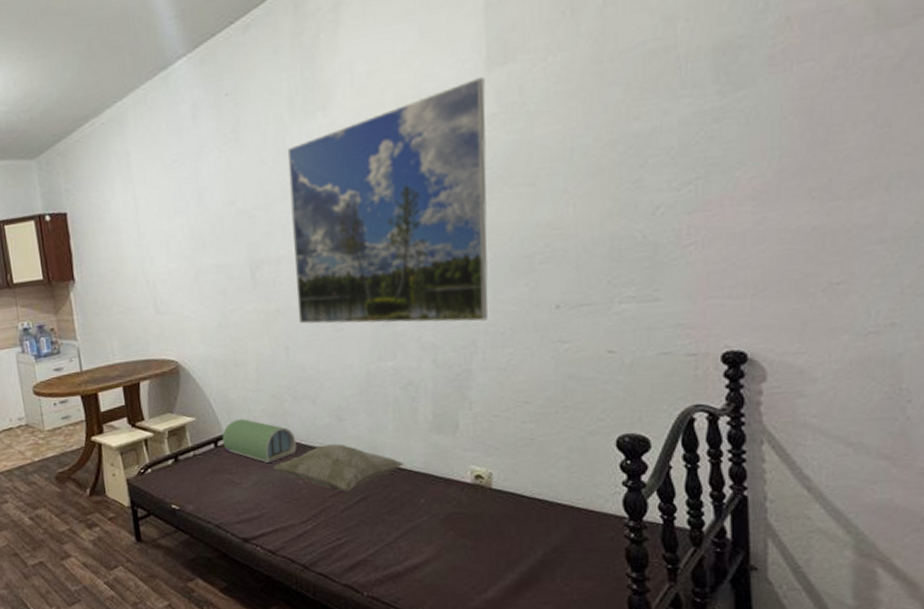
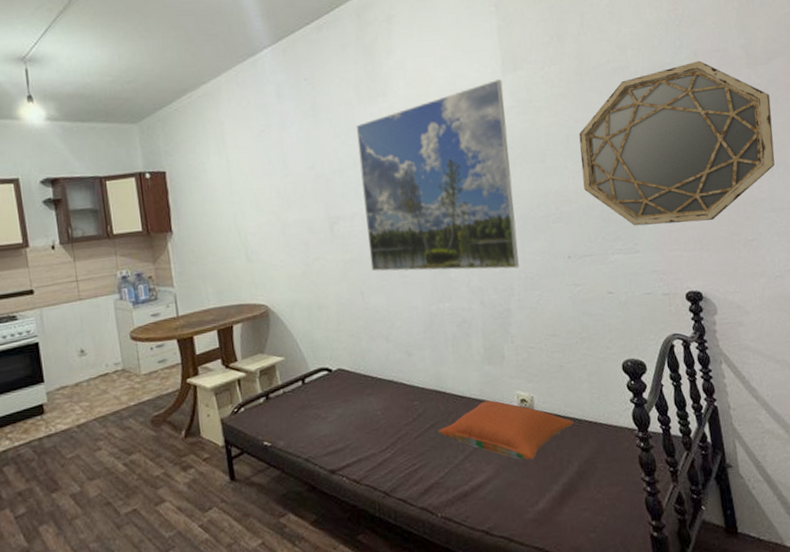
cushion: present [222,419,297,463] -> none [308,357,374,397]
decorative pillow: present [273,443,405,491] -> none [354,376,465,420]
pillow: none [369,474,542,544] -> present [438,400,574,460]
home mirror: none [588,28,906,267] -> present [579,60,775,226]

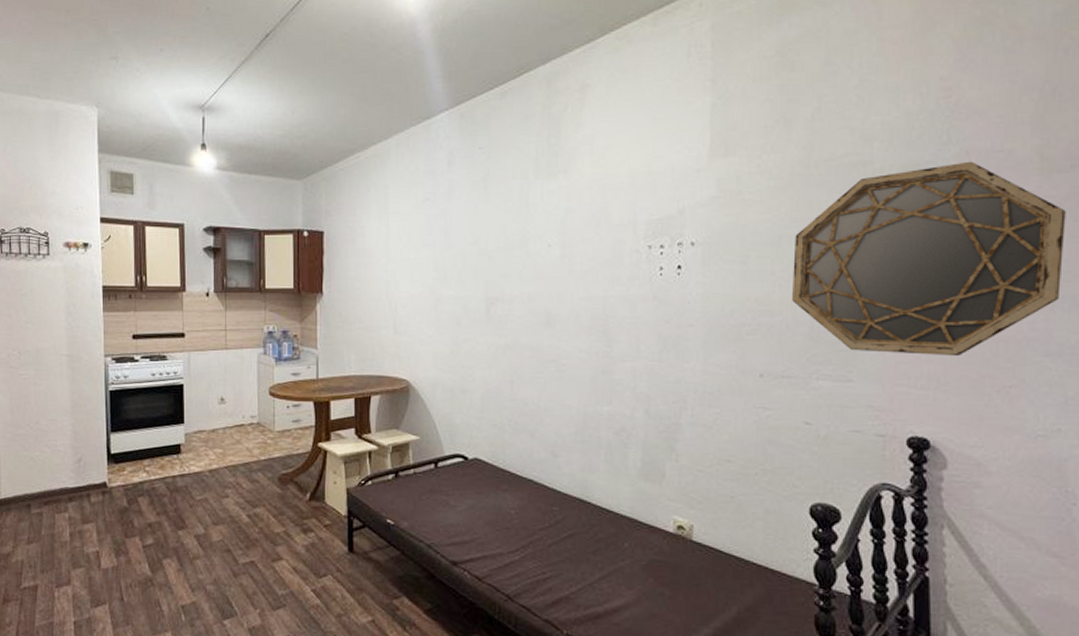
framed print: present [355,79,519,272] -> none [525,164,707,380]
pillow: present [438,400,574,460] -> none [575,520,738,594]

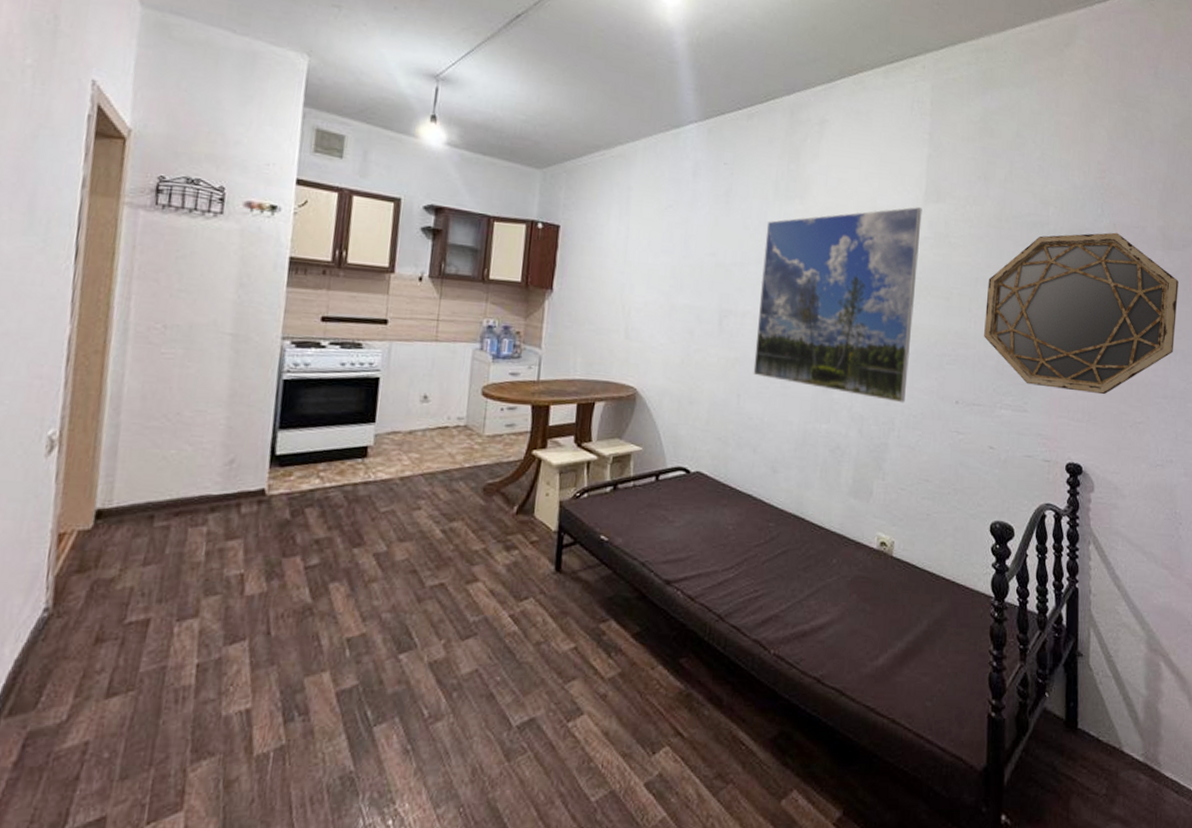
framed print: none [525,164,707,380] -> present [753,206,922,403]

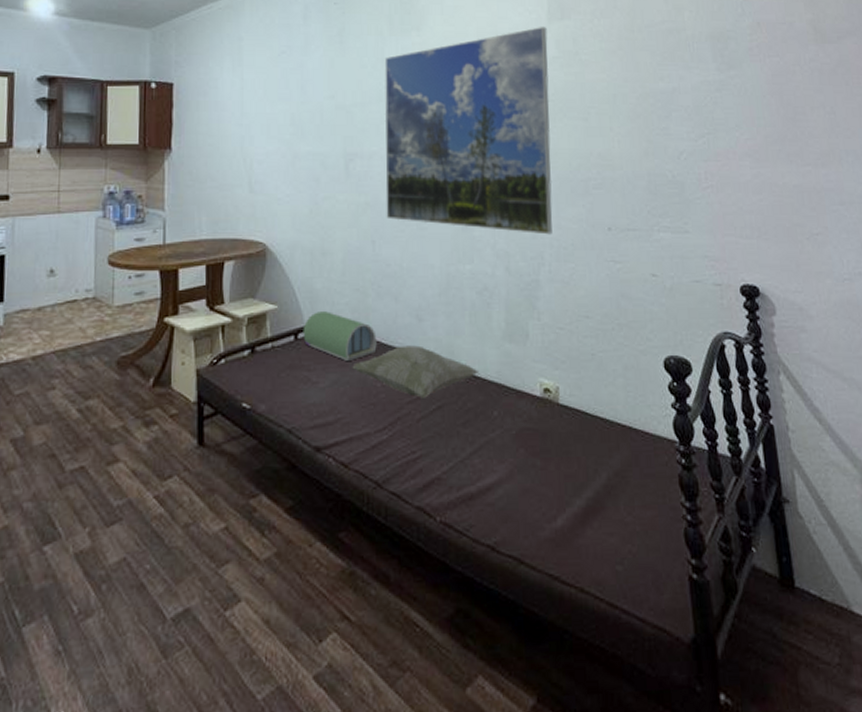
cushion: none [664,456,733,504] -> present [303,311,377,361]
decorative pillow: none [707,493,824,543] -> present [352,345,480,398]
home mirror: present [984,232,1179,395] -> none [627,31,844,207]

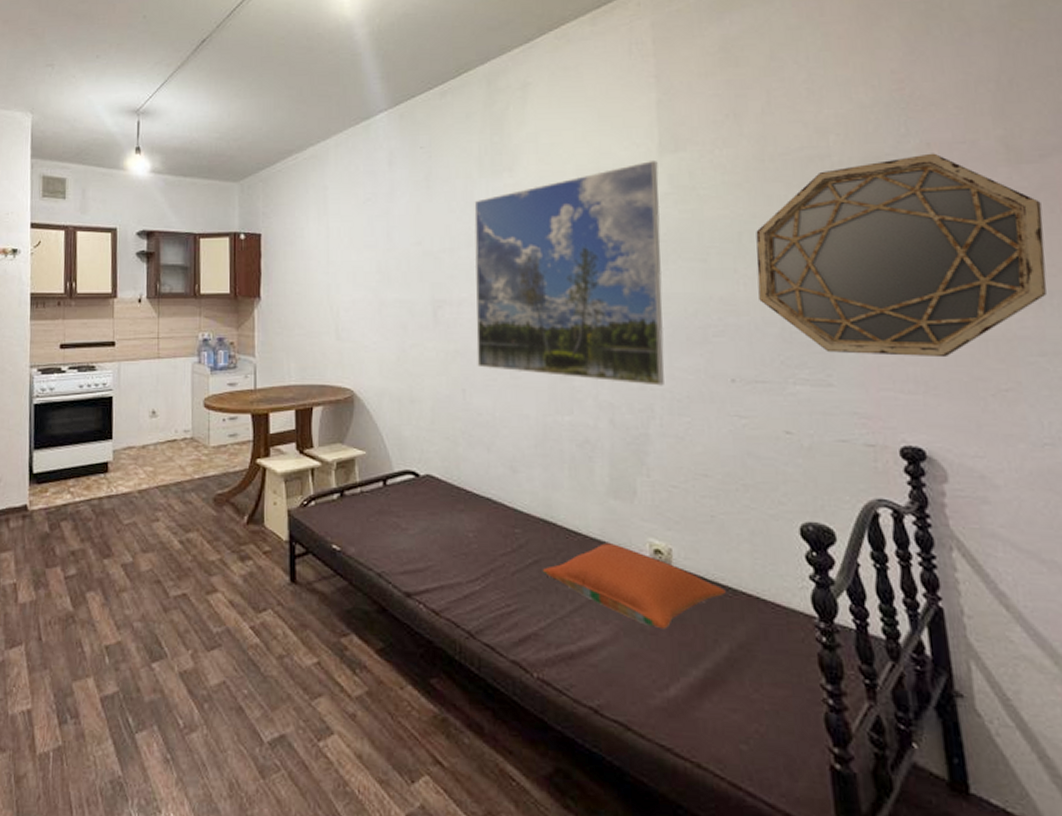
cushion: present [303,311,377,361] -> none [391,459,468,509]
decorative pillow: present [352,345,480,398] -> none [442,497,580,551]
pillow: none [445,385,604,464] -> present [542,543,726,630]
home mirror: none [627,31,844,207] -> present [756,153,1047,358]

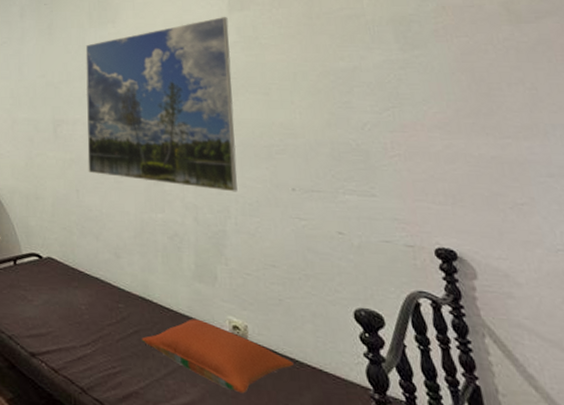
home mirror: present [756,153,1047,358] -> none [307,14,550,176]

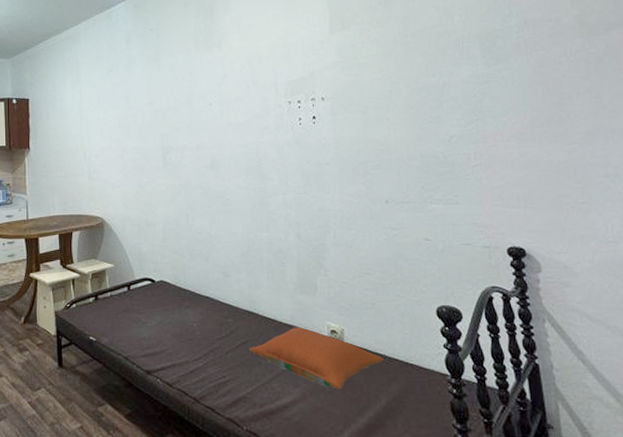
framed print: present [85,16,238,192] -> none [192,36,336,208]

